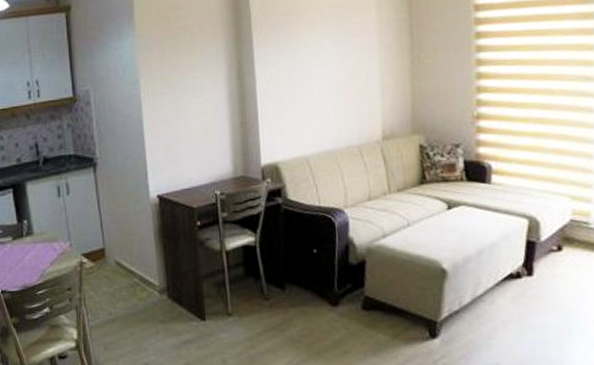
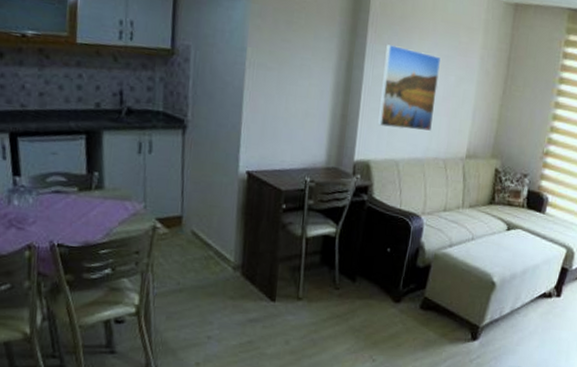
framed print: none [274,42,338,125] -> present [378,44,441,132]

